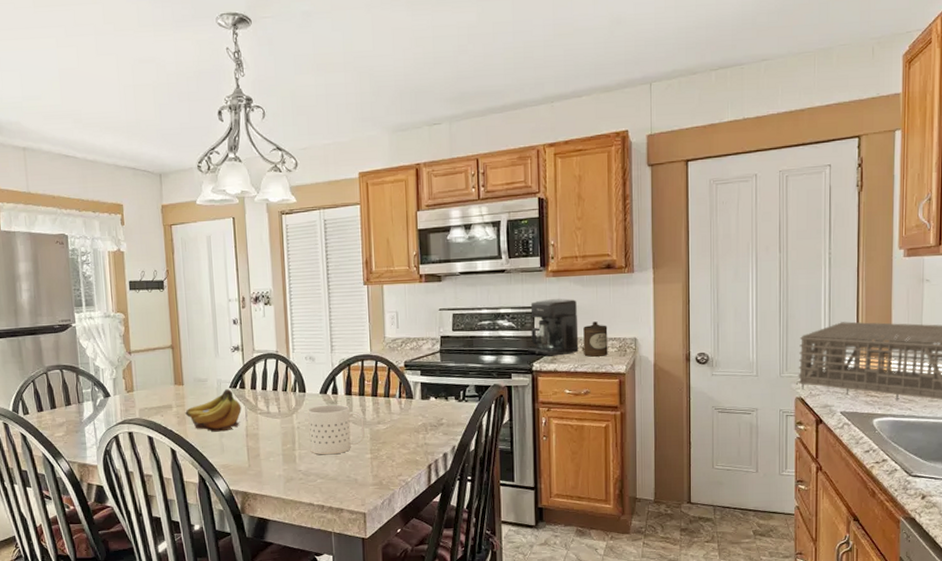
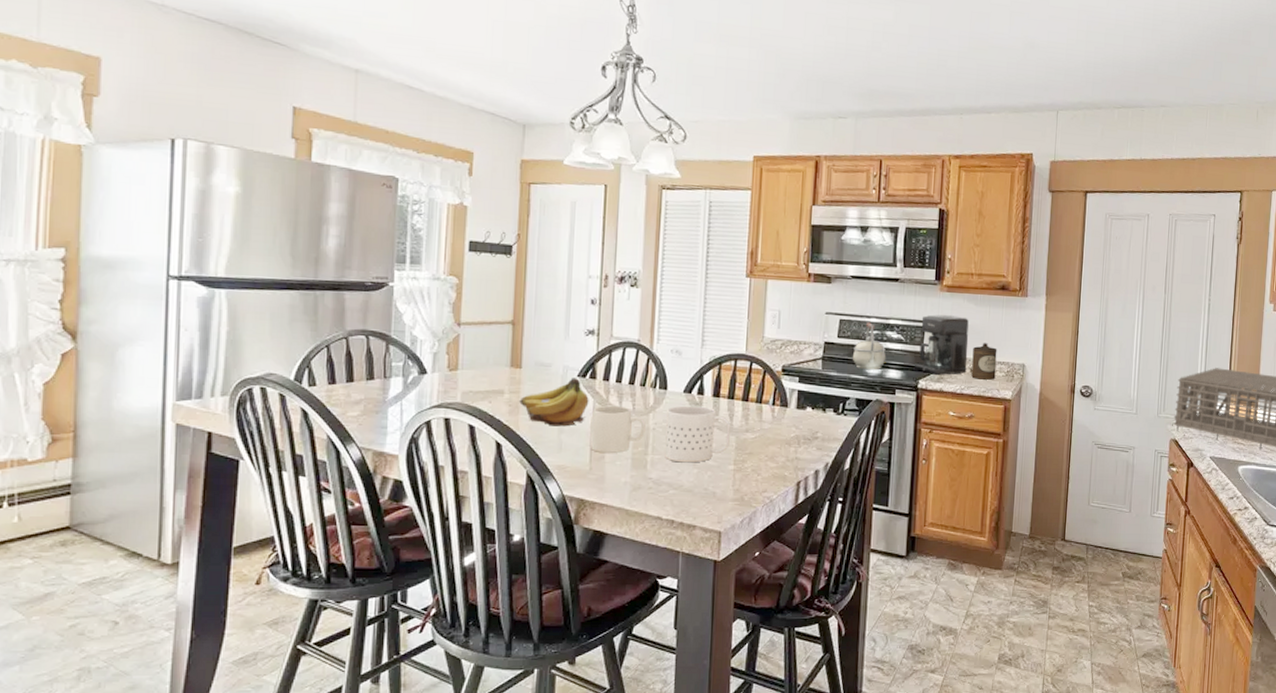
mug: none [245,410,291,451] -> present [590,405,646,453]
kettle: none [467,314,500,359] -> present [852,322,886,371]

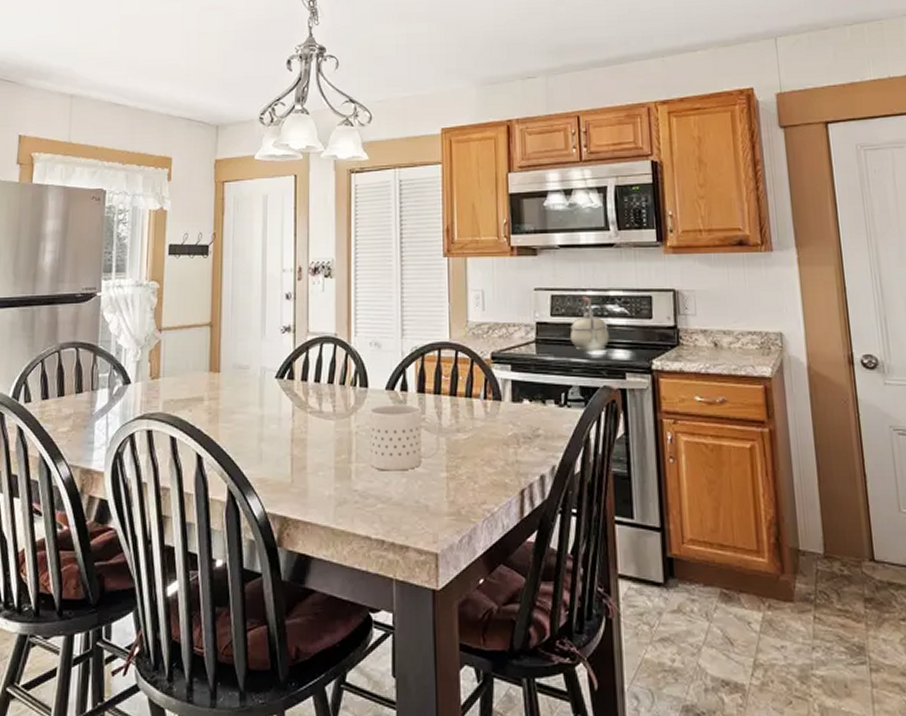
fruit: present [518,378,589,427] -> none [217,380,288,434]
mug: present [590,405,646,453] -> none [290,408,348,462]
coffee maker: present [914,315,969,375] -> none [644,281,710,352]
canister: present [971,343,997,380] -> none [714,310,748,355]

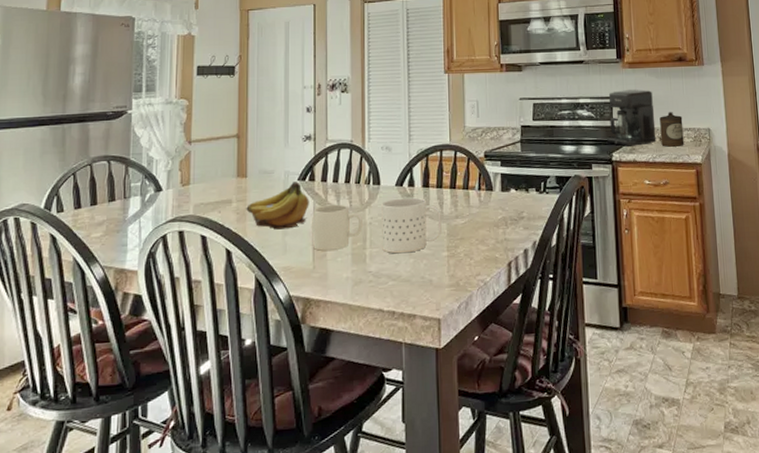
fruit: none [217,380,288,434] -> present [245,182,309,230]
mug: none [290,408,348,462] -> present [312,204,363,251]
kettle: present [569,296,610,352] -> none [548,103,580,149]
coffee maker: none [644,281,710,352] -> present [606,89,656,147]
canister: none [714,310,748,355] -> present [659,112,684,147]

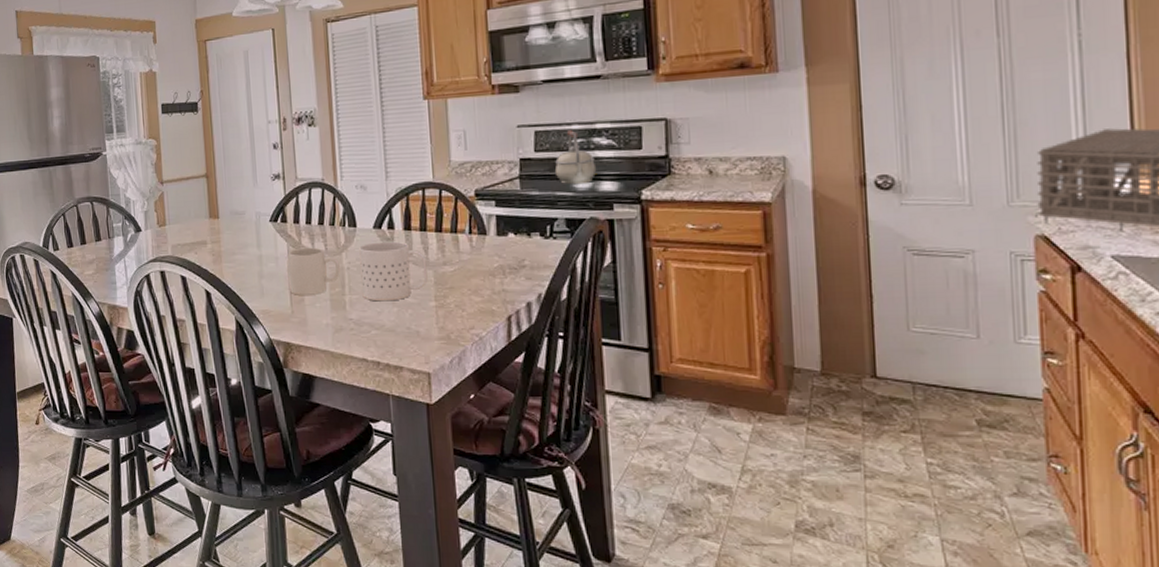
fruit: present [245,182,309,230] -> none [220,223,283,272]
kettle: none [548,103,580,149] -> present [554,130,597,185]
coffee maker: present [606,89,656,147] -> none [633,108,704,182]
canister: present [659,112,684,147] -> none [709,136,746,182]

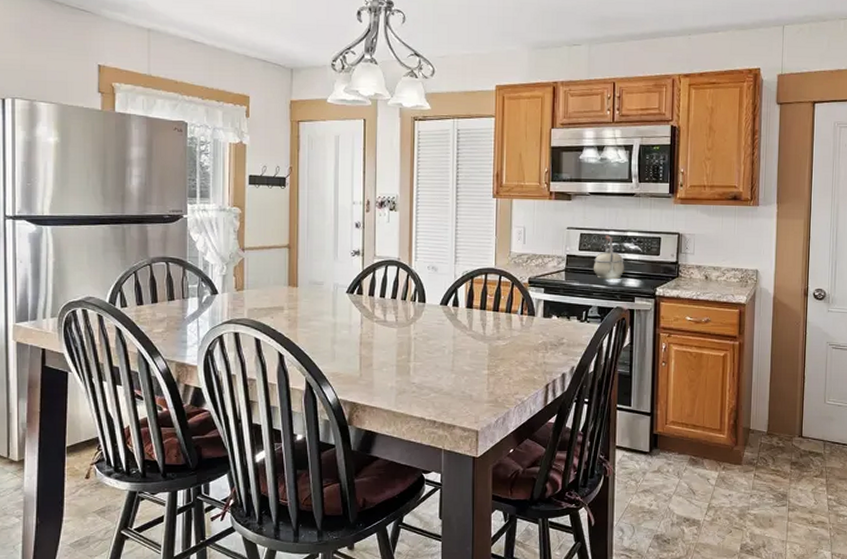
mug: present [287,247,340,295] -> none [359,318,408,361]
mug: present [359,241,428,302] -> none [425,317,484,369]

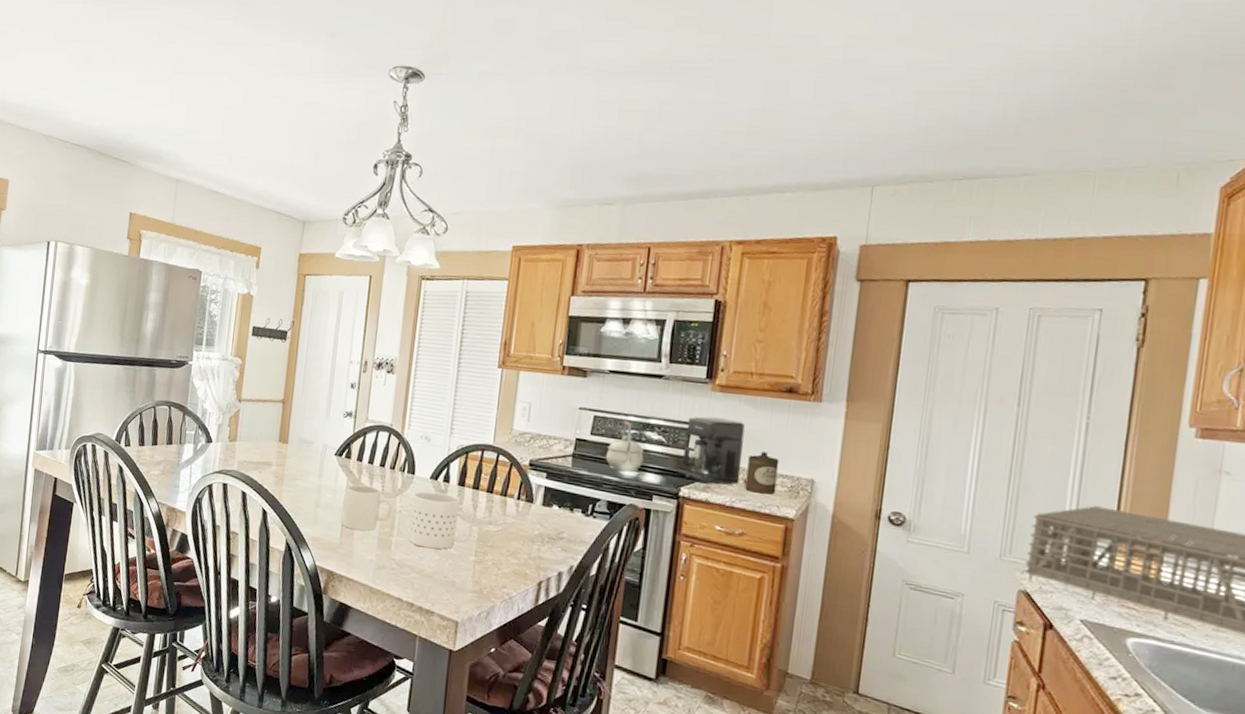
mug: none [359,318,408,361] -> present [342,484,393,531]
mug: none [425,317,484,369] -> present [408,491,474,550]
coffee maker: none [651,226,703,282] -> present [675,417,745,485]
canister: none [706,251,731,286] -> present [745,452,780,495]

